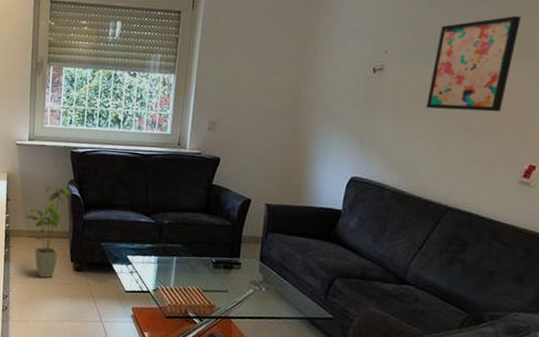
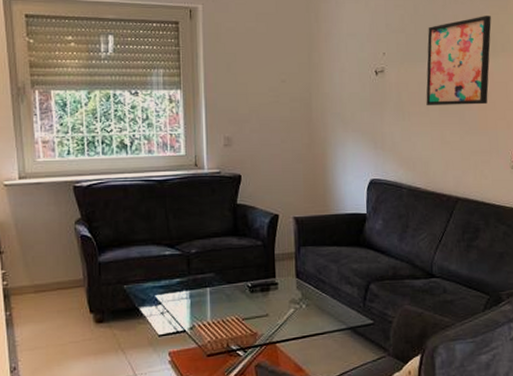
house plant: present [24,186,71,278] -> none [25,229,79,338]

